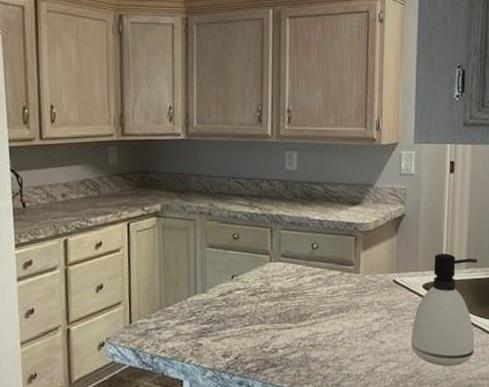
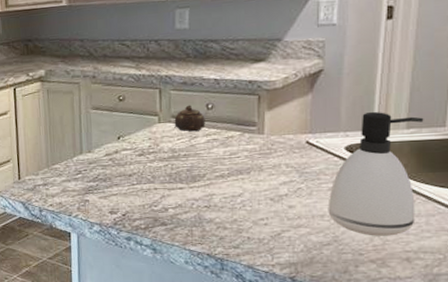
teapot: none [284,244,311,270] -> present [174,105,206,131]

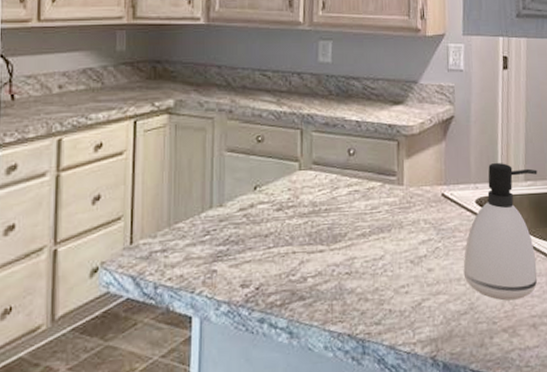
teapot: present [174,105,206,131] -> none [315,149,347,181]

